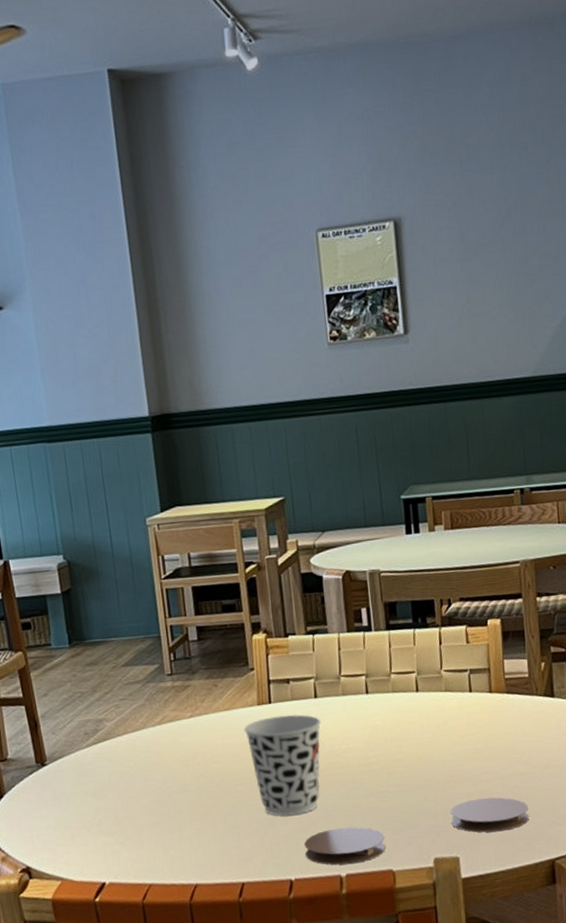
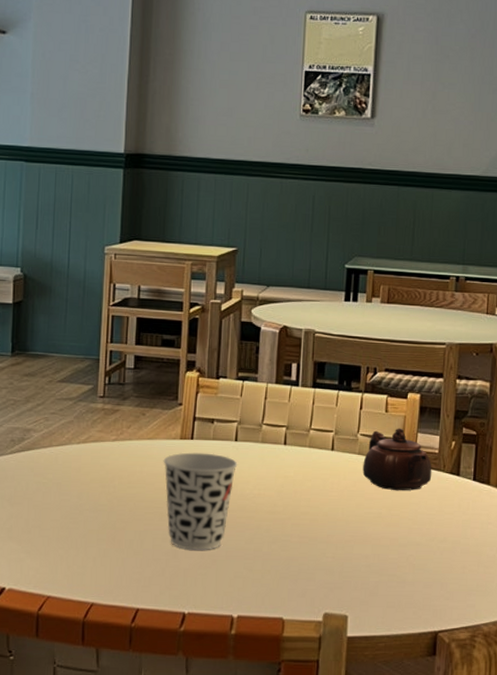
coaster: present [304,827,386,865] -> none [202,569,280,607]
coaster: present [450,797,529,833] -> none [345,561,420,597]
teapot: none [451,657,525,723] -> present [362,428,432,491]

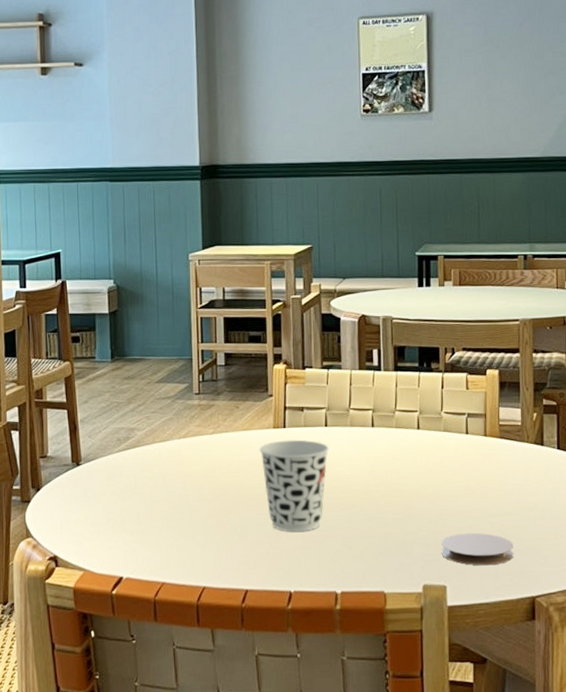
coaster: none [345,561,420,597] -> present [441,533,514,566]
teapot: present [362,428,432,491] -> none [449,403,517,464]

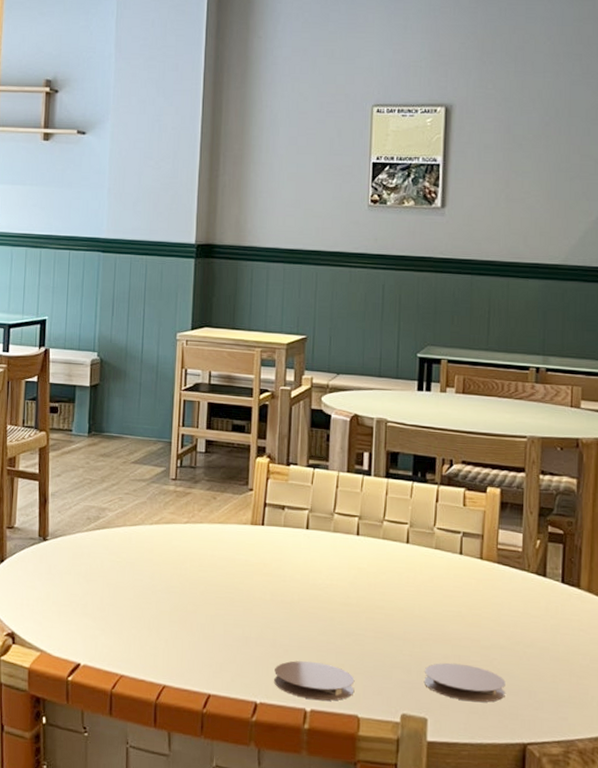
cup: present [259,439,330,532] -> none [234,538,309,639]
coaster: none [305,547,380,583] -> present [274,661,355,701]

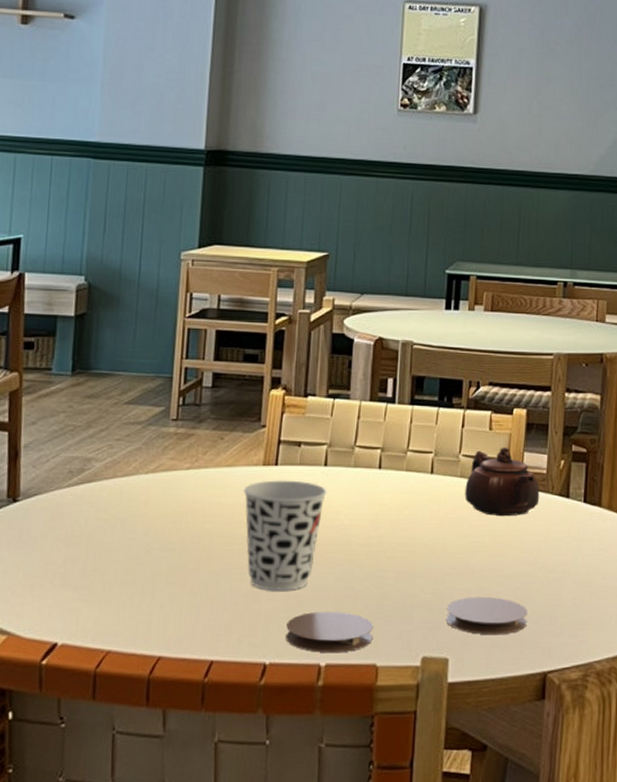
cup: none [234,538,309,639] -> present [243,480,327,591]
teapot: none [440,523,516,590] -> present [465,447,540,517]

